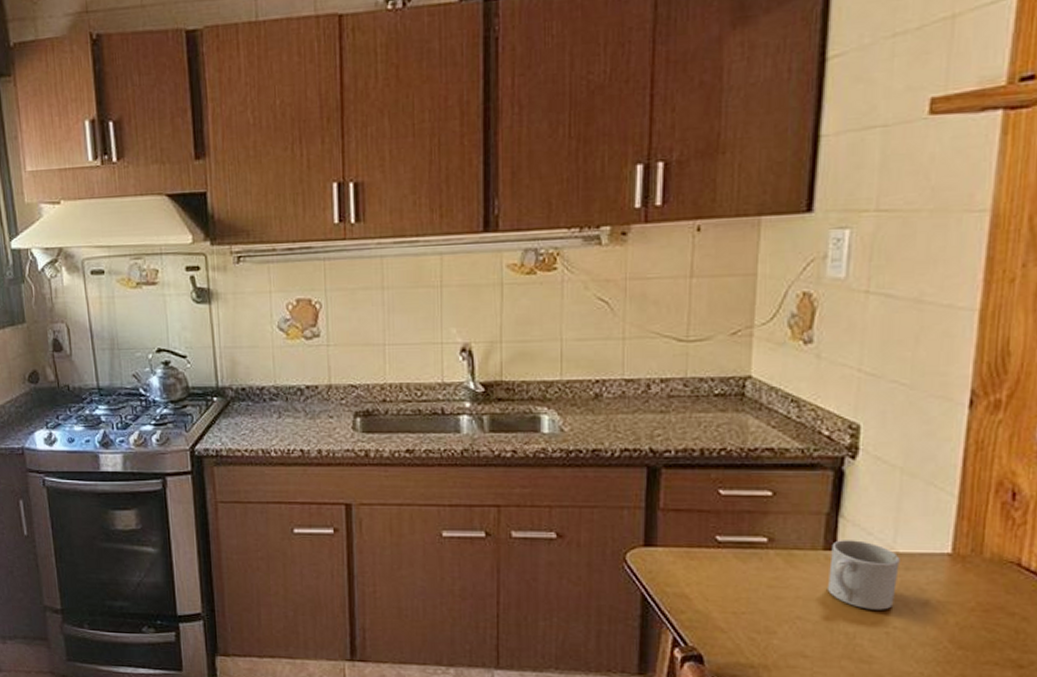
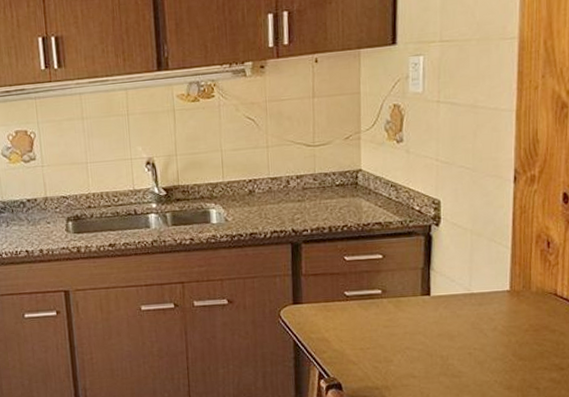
mug: present [826,540,900,610] -> none [425,286,475,337]

